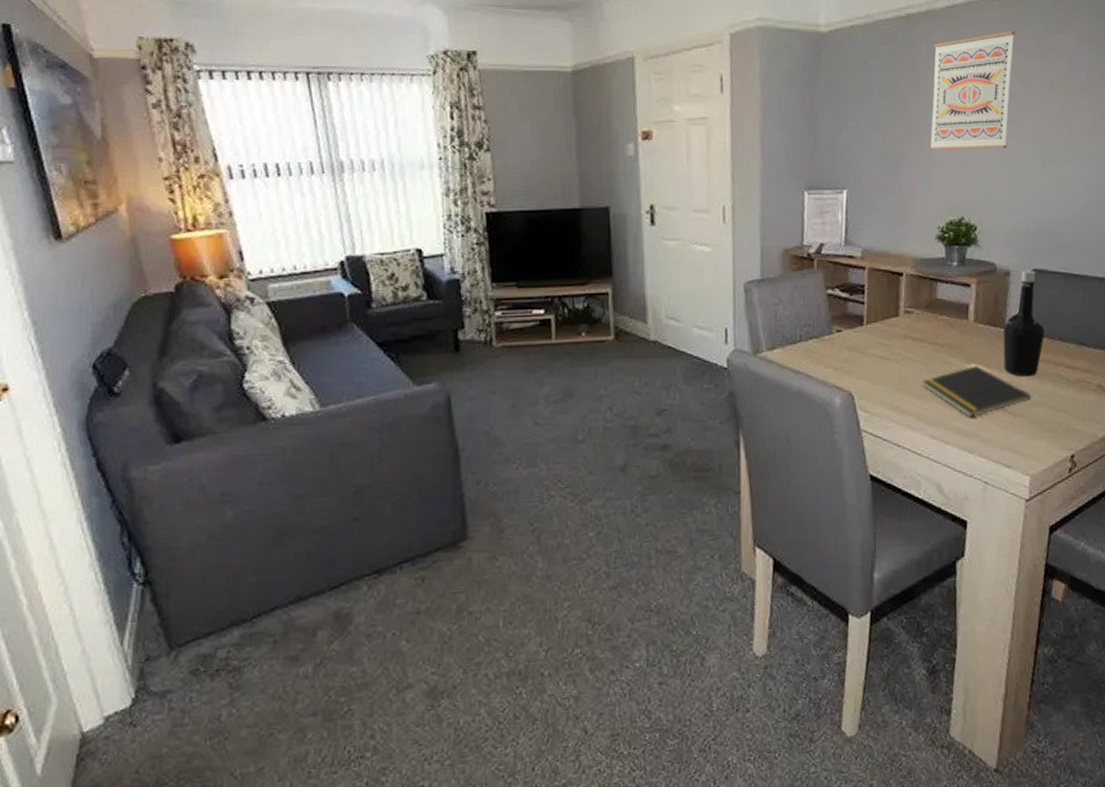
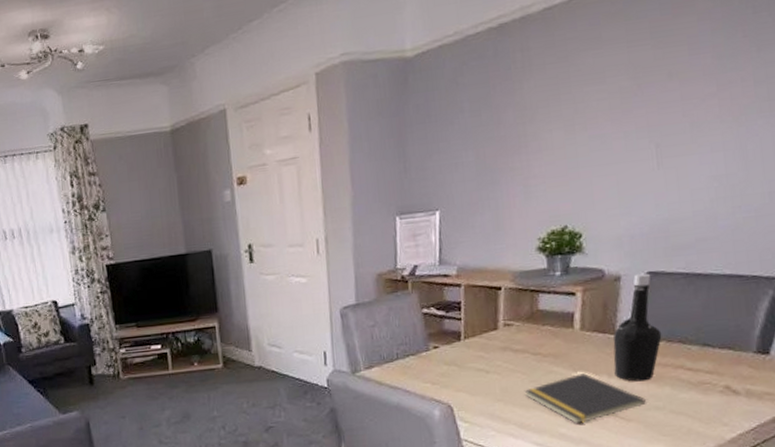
wall art: present [929,31,1015,150] -> none [527,23,625,161]

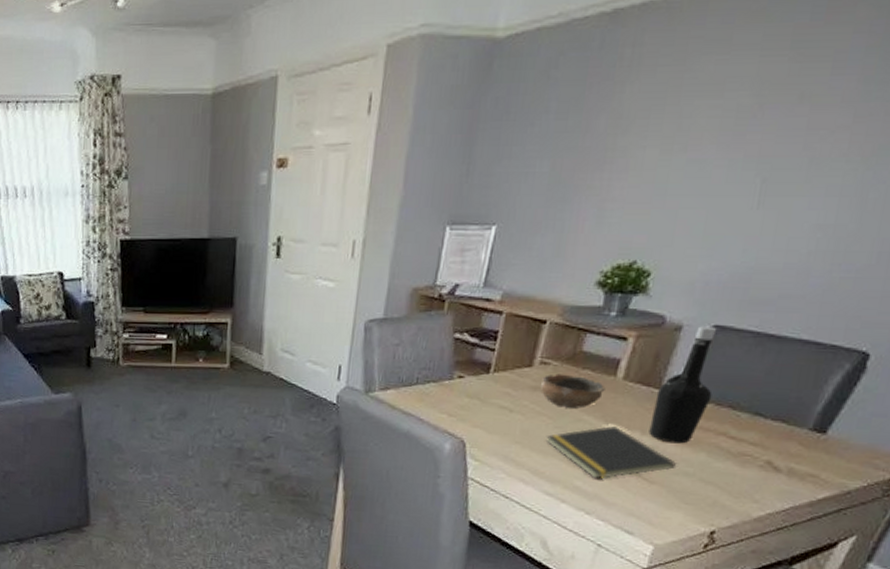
bowl: none [509,332,567,363] -> present [541,373,606,408]

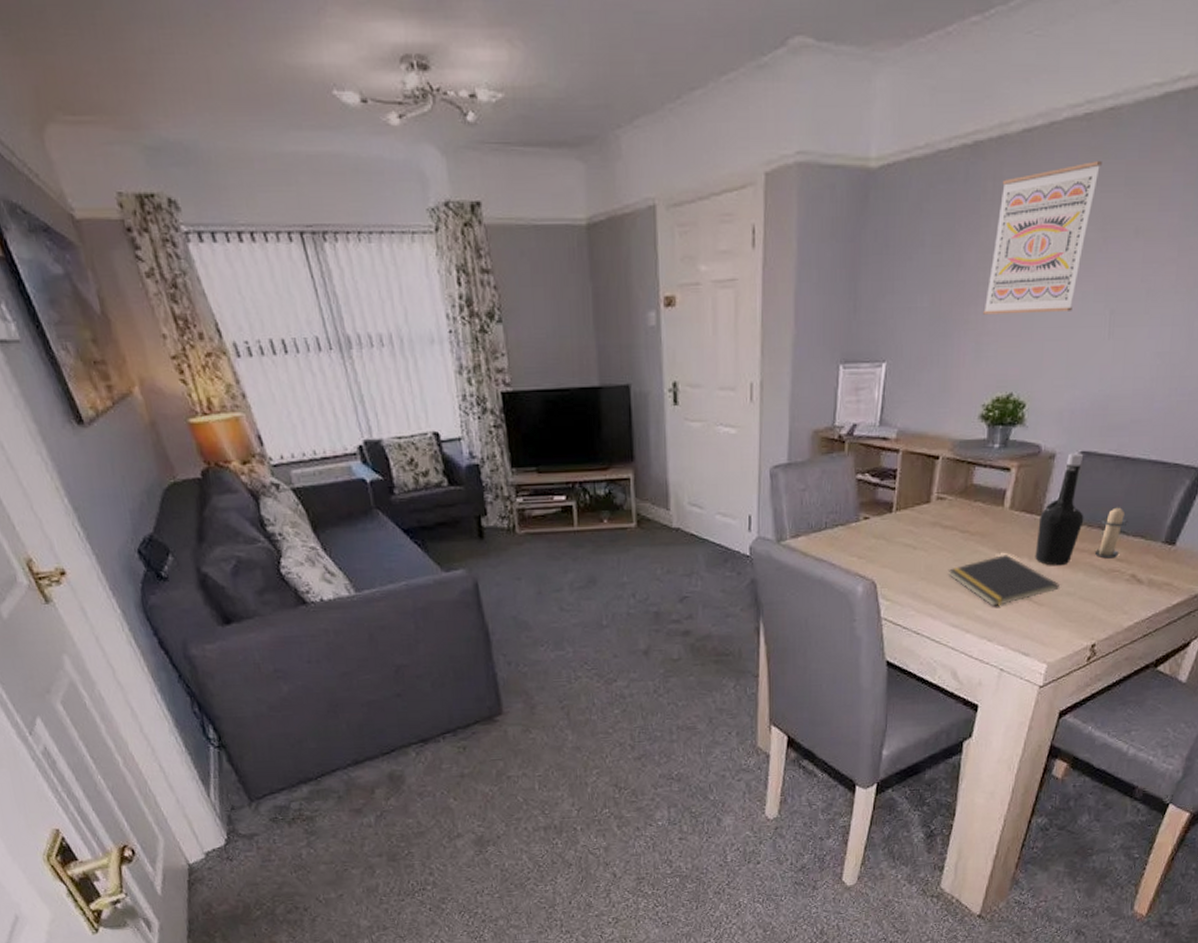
bowl: present [541,373,606,408] -> none [939,507,996,541]
wall art: none [609,25,764,181] -> present [983,161,1102,315]
candle: none [721,384,768,442] -> present [1094,504,1129,559]

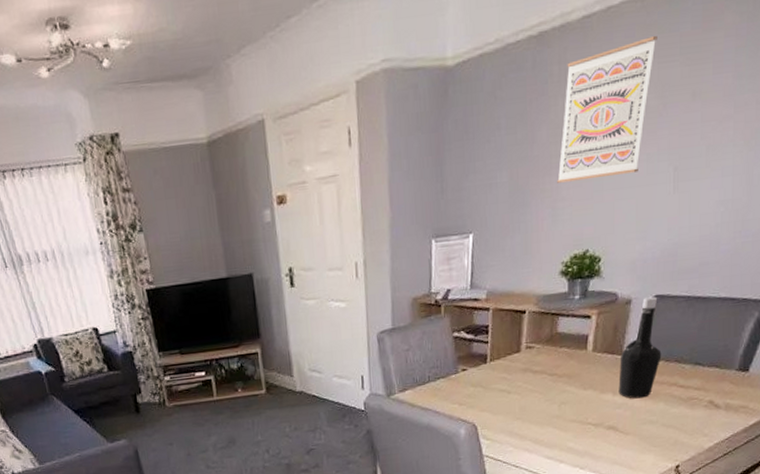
notepad: present [948,555,1059,607] -> none [540,392,643,439]
candle: present [1094,504,1129,559] -> none [673,339,704,389]

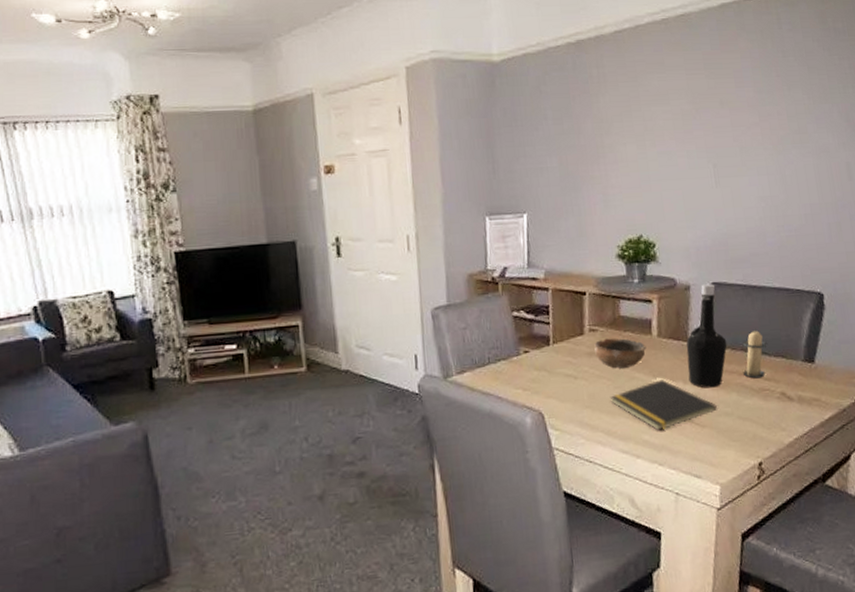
bowl: none [530,354,580,383] -> present [594,338,646,369]
notepad: none [540,392,643,439] -> present [609,380,717,431]
wall art: present [557,36,657,183] -> none [604,53,683,171]
candle: none [673,339,704,389] -> present [742,328,768,379]

